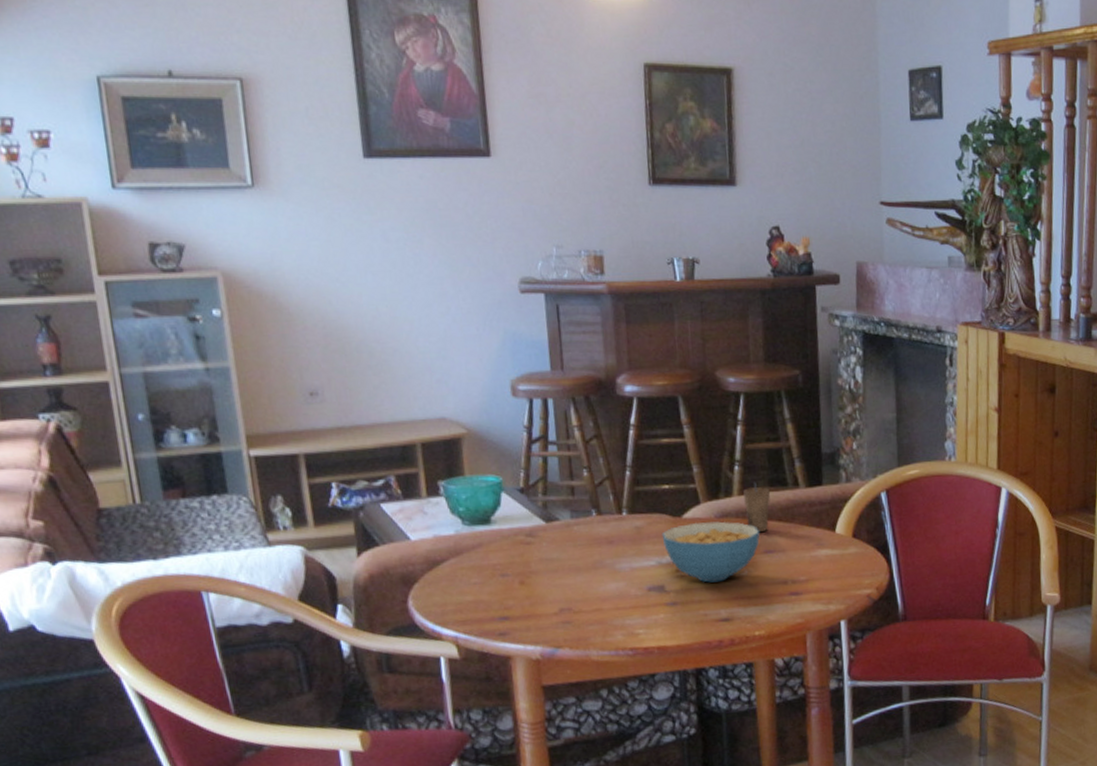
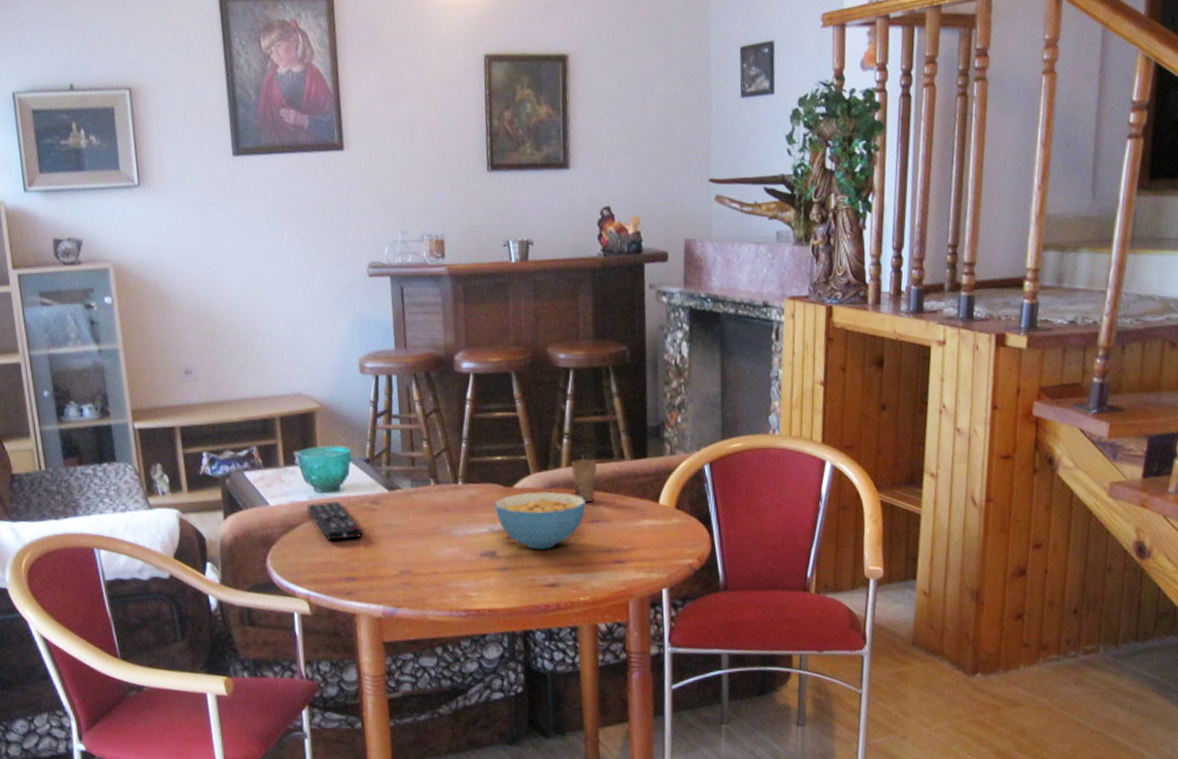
remote control: none [453,534,518,577] -> present [307,501,363,541]

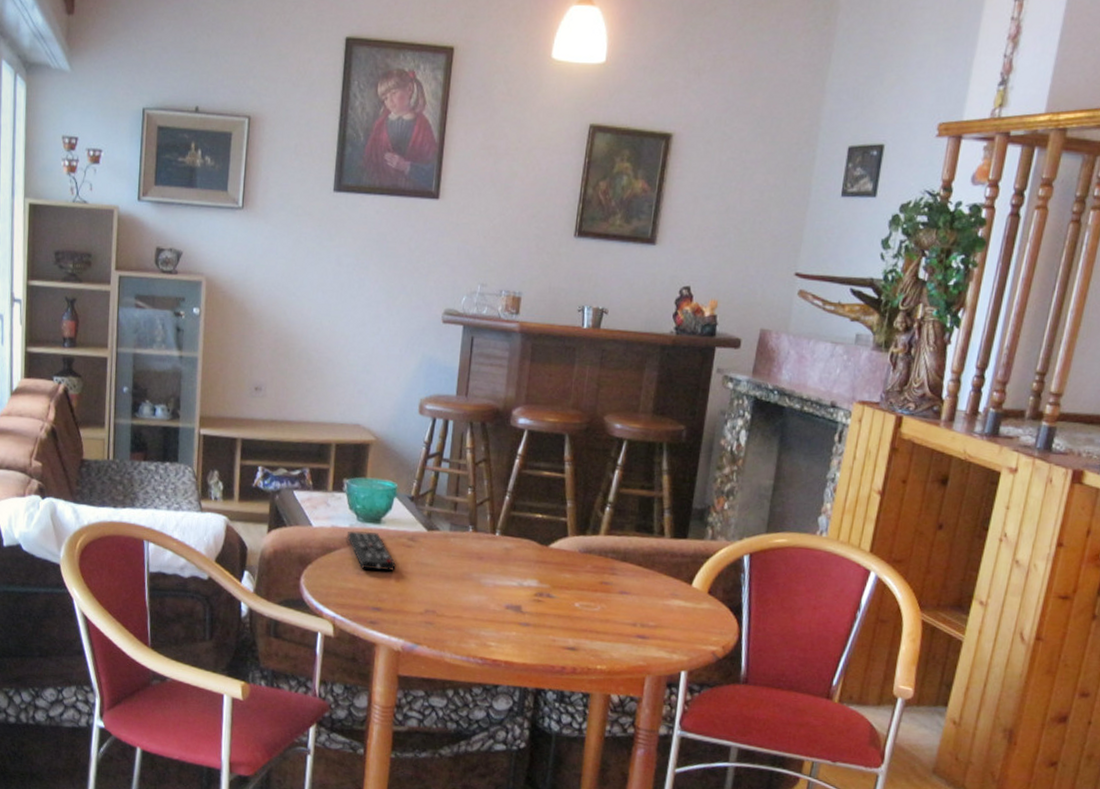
cereal bowl: present [494,491,587,550] -> none [527,553,619,613]
cup: present [571,454,597,502] -> none [608,525,635,573]

